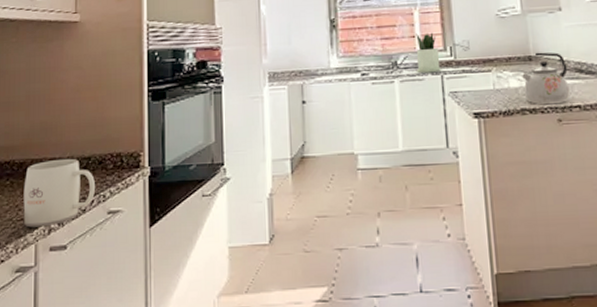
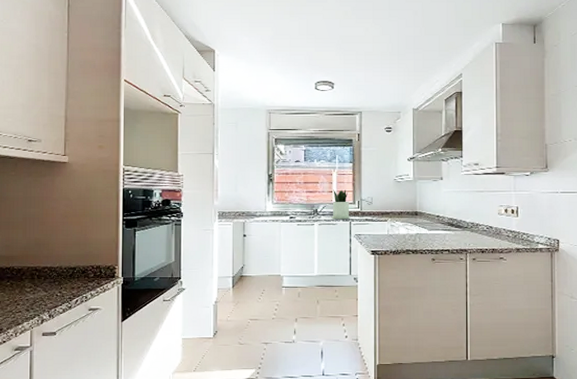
mug: present [23,158,96,228] -> none [21,267,80,318]
kettle: present [522,52,570,105] -> none [409,209,443,248]

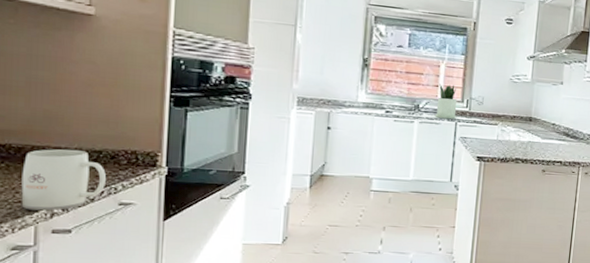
mug: none [21,267,80,318] -> present [21,149,107,211]

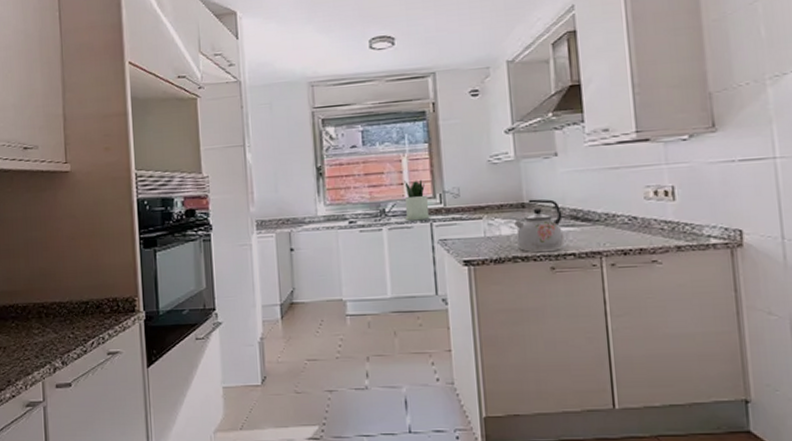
mug: present [21,149,107,211] -> none [28,302,95,366]
kettle: none [520,115,558,158] -> present [514,199,565,253]

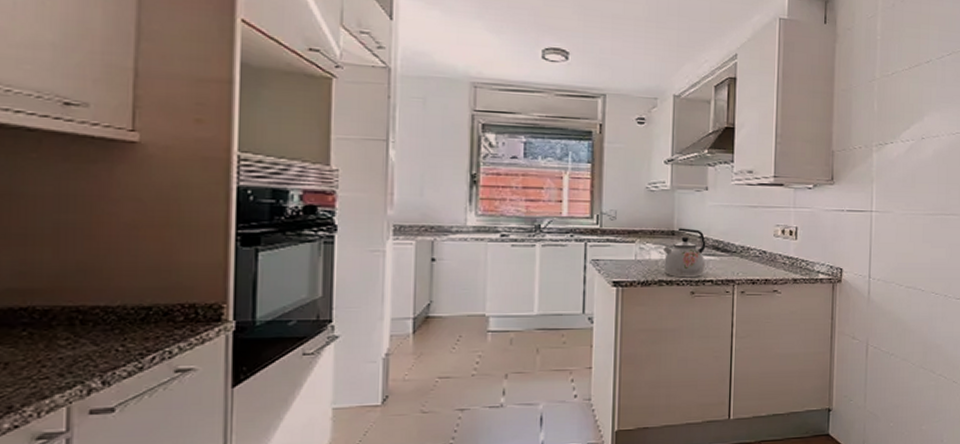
planter: present [404,179,431,221] -> none [559,198,587,240]

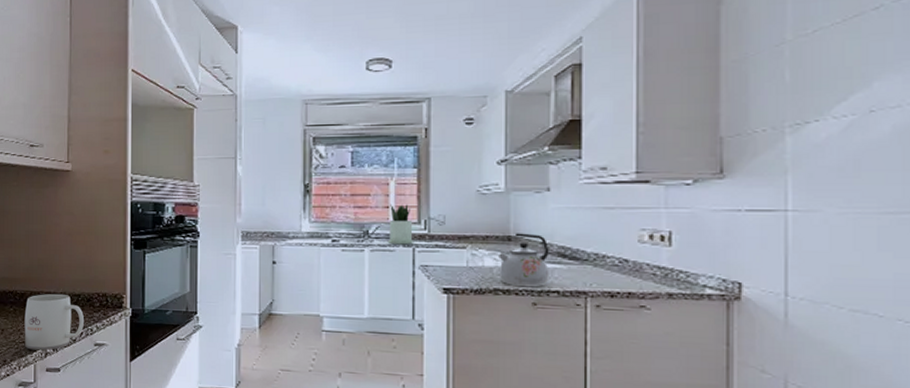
mug: none [49,307,159,388] -> present [24,293,85,351]
planter: none [559,198,587,240] -> present [387,204,414,245]

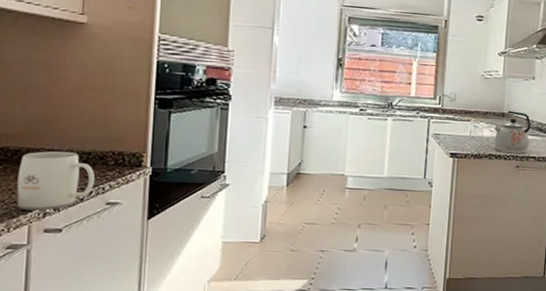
planter: present [387,204,414,245] -> none [407,81,430,116]

